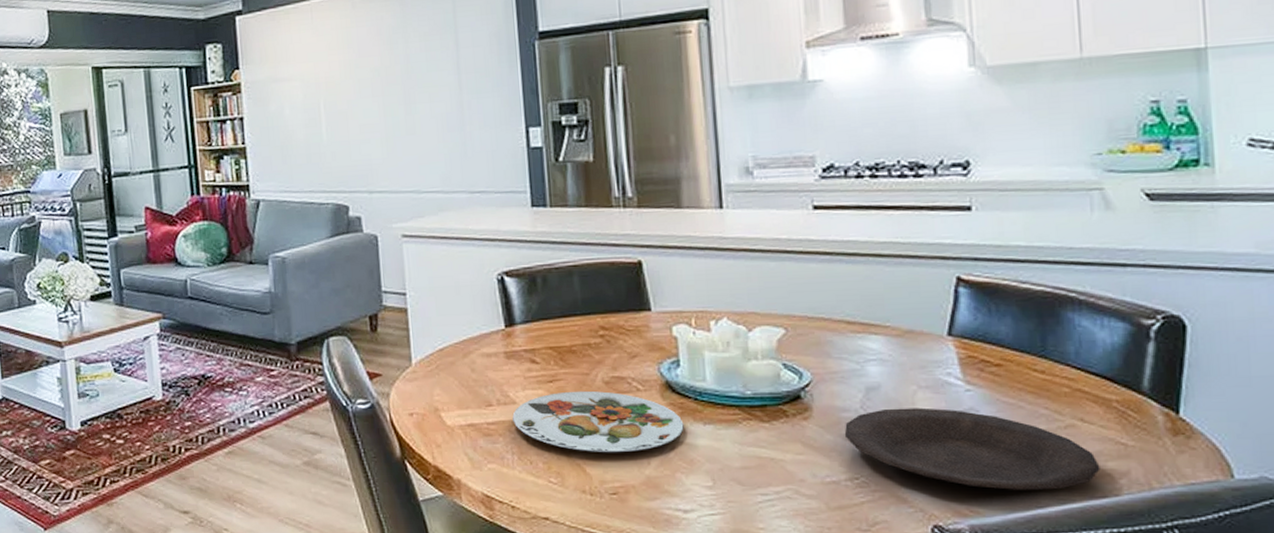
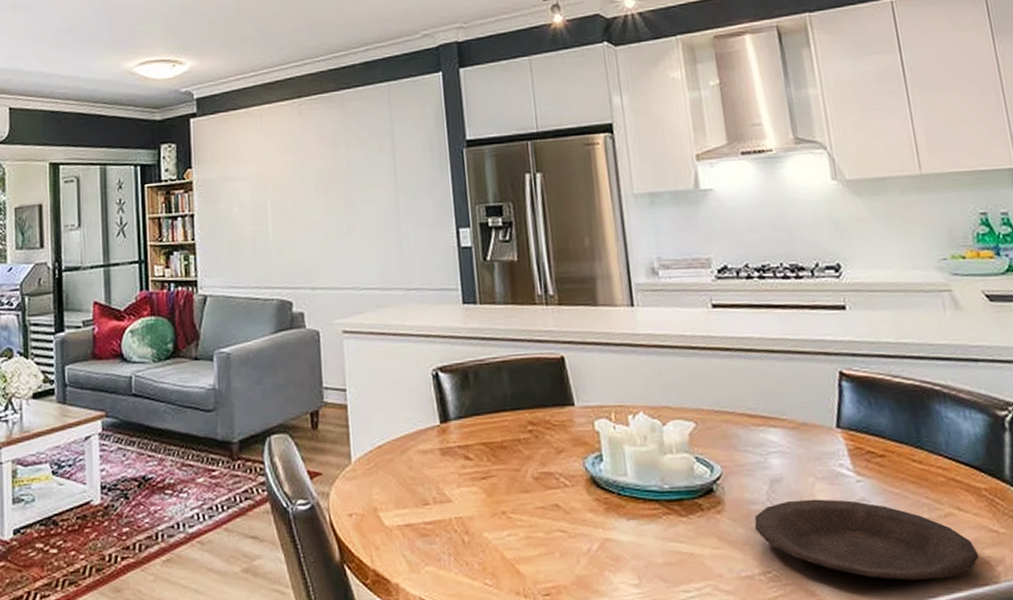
plate: present [512,390,684,453] -> none [448,487,610,552]

